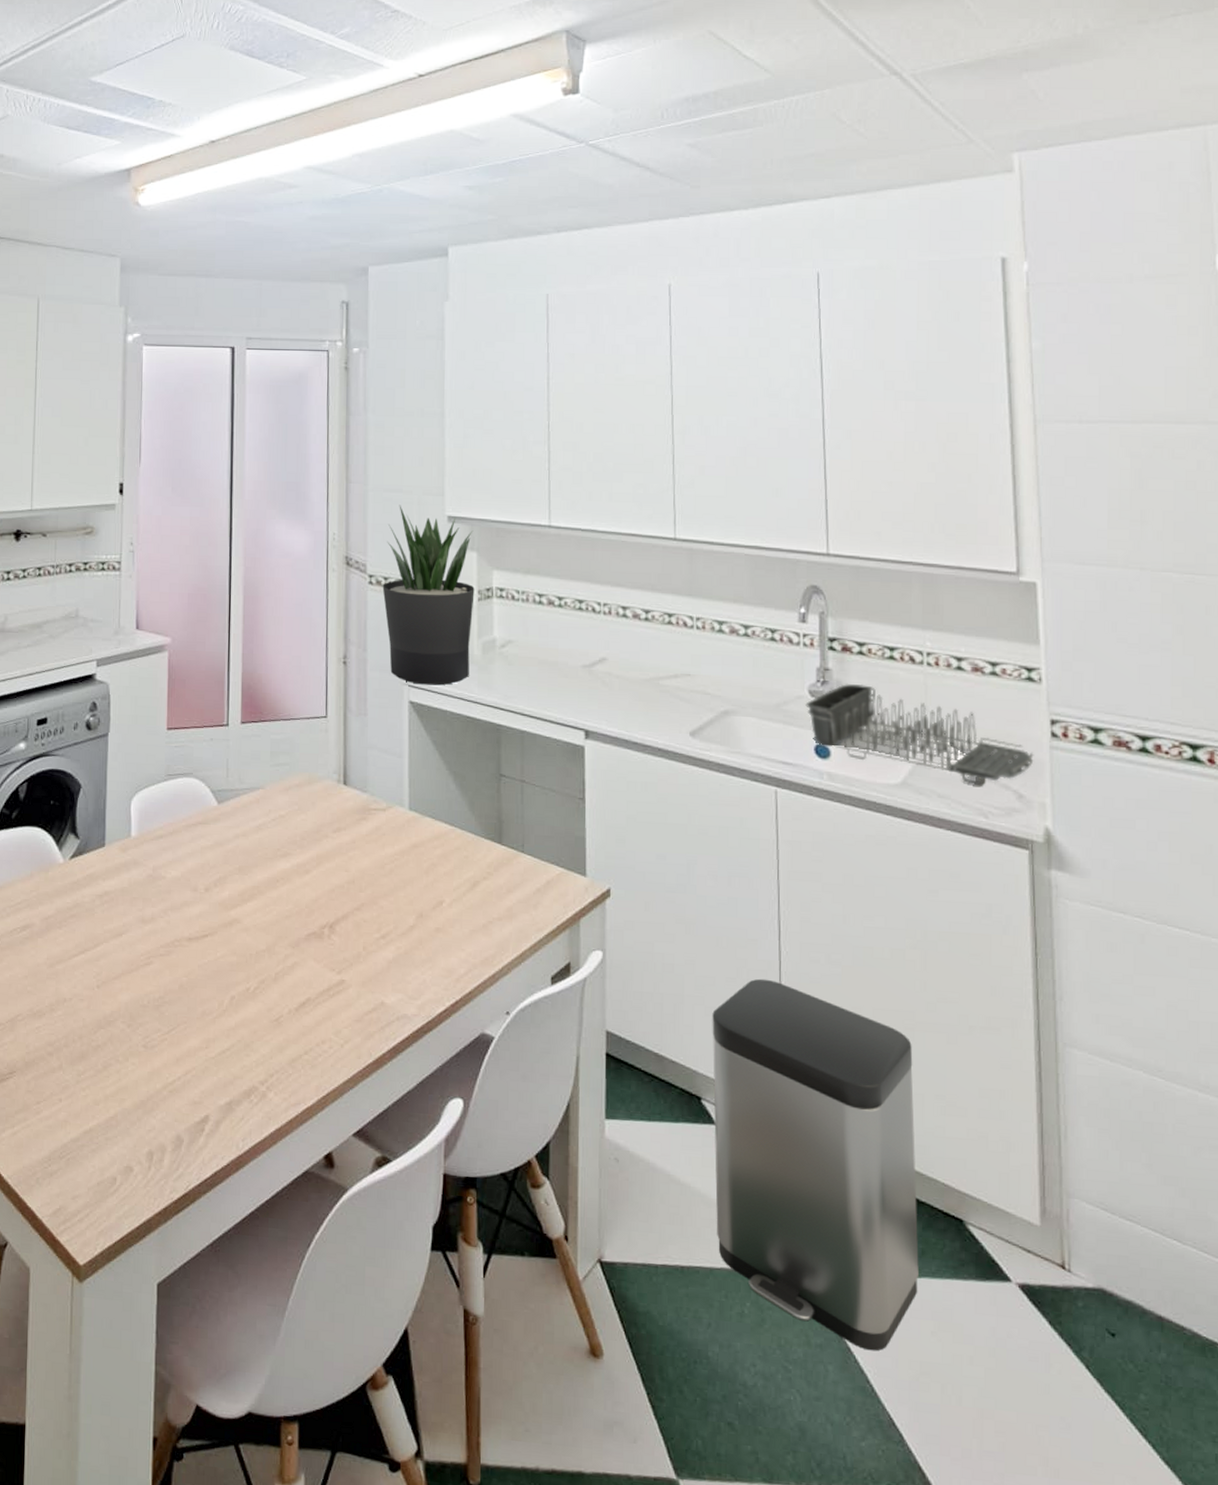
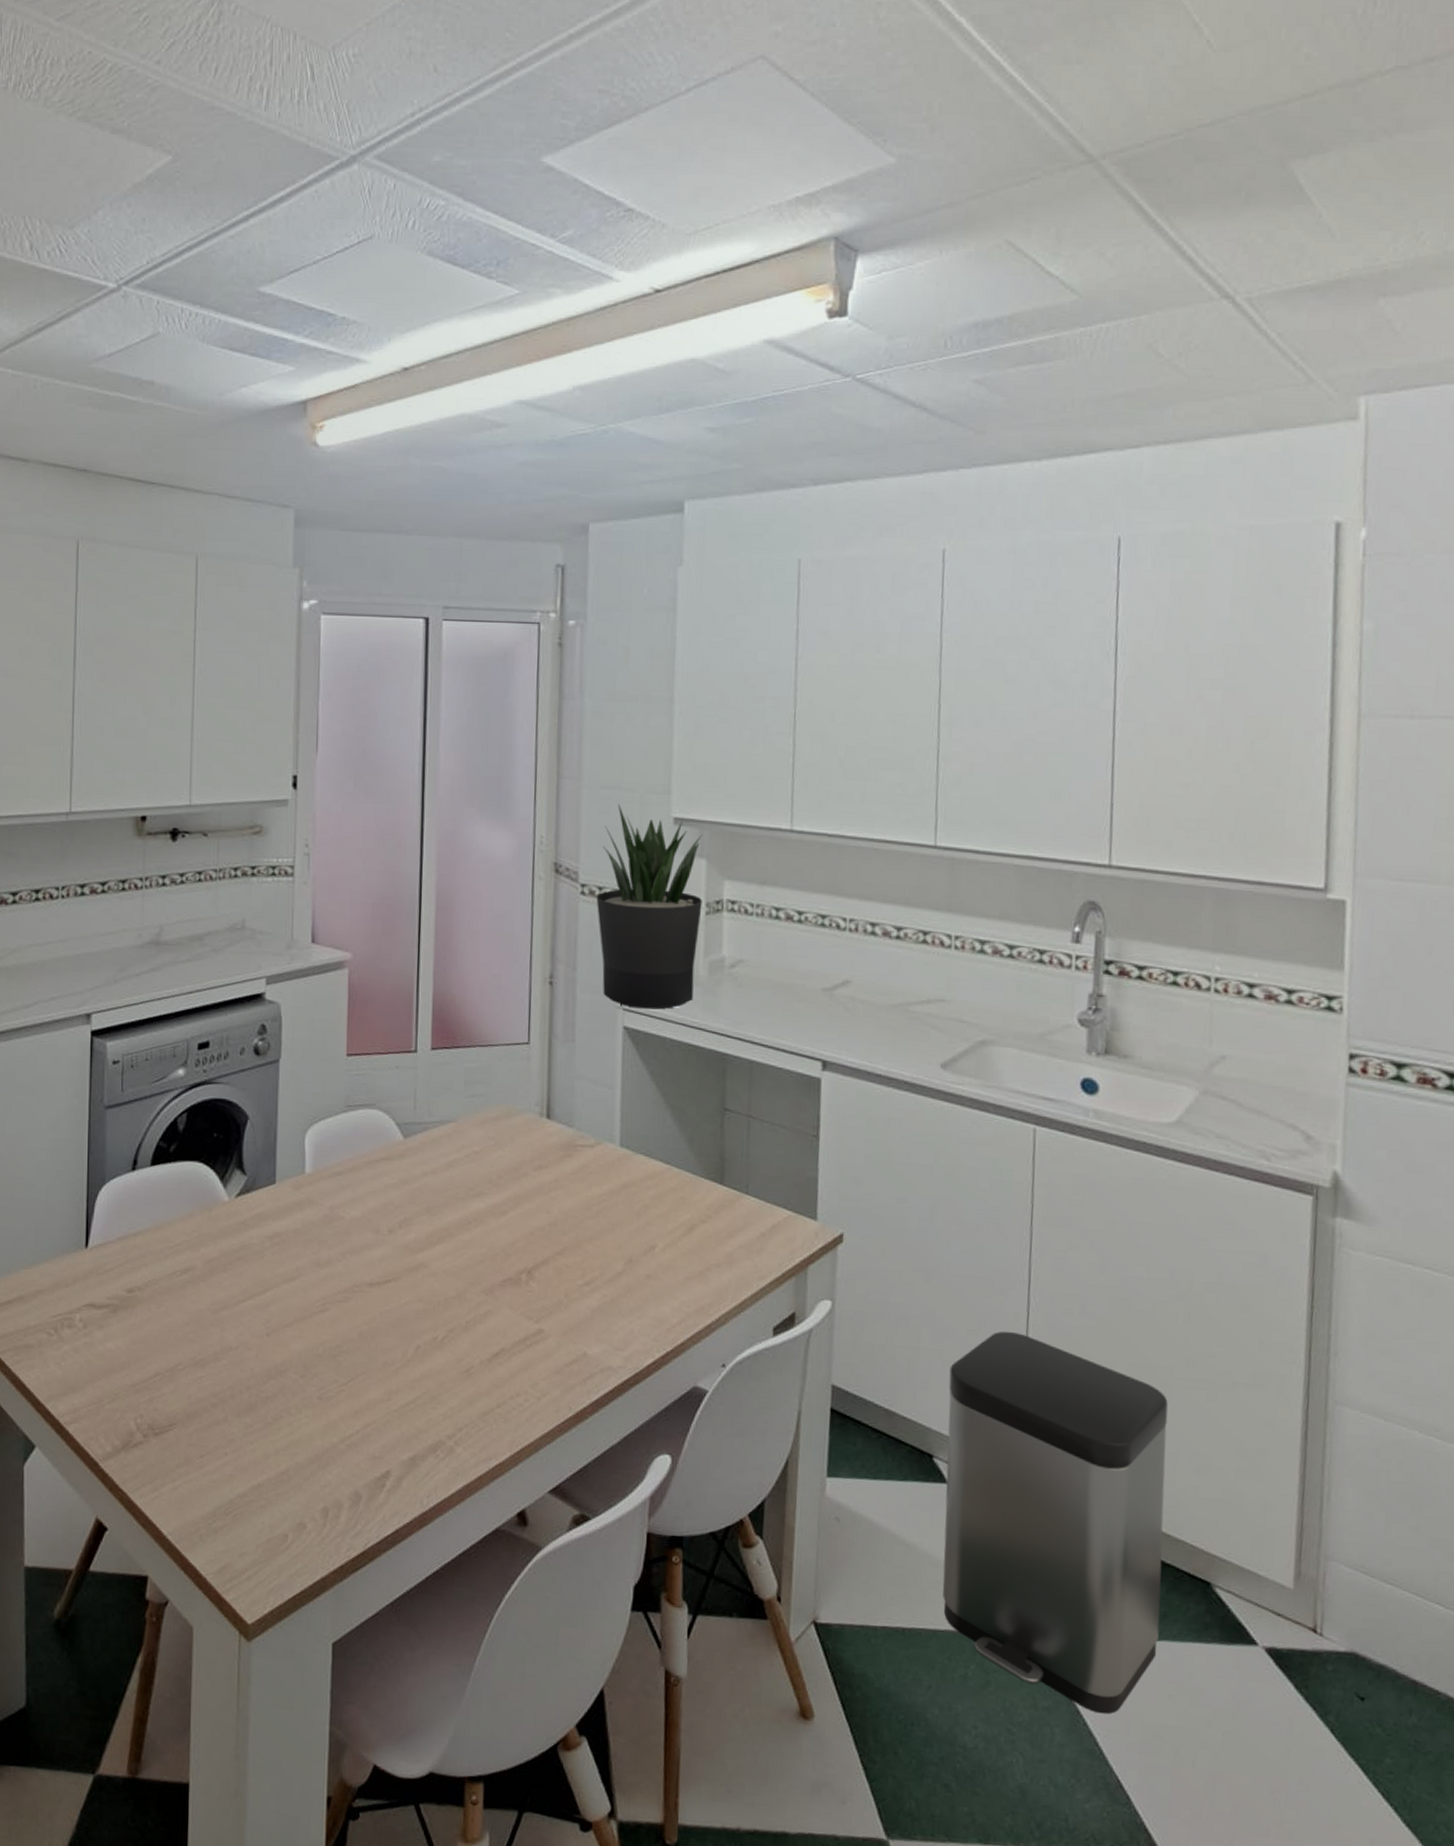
dish rack: present [805,683,1034,785] -> none [1074,1011,1328,1125]

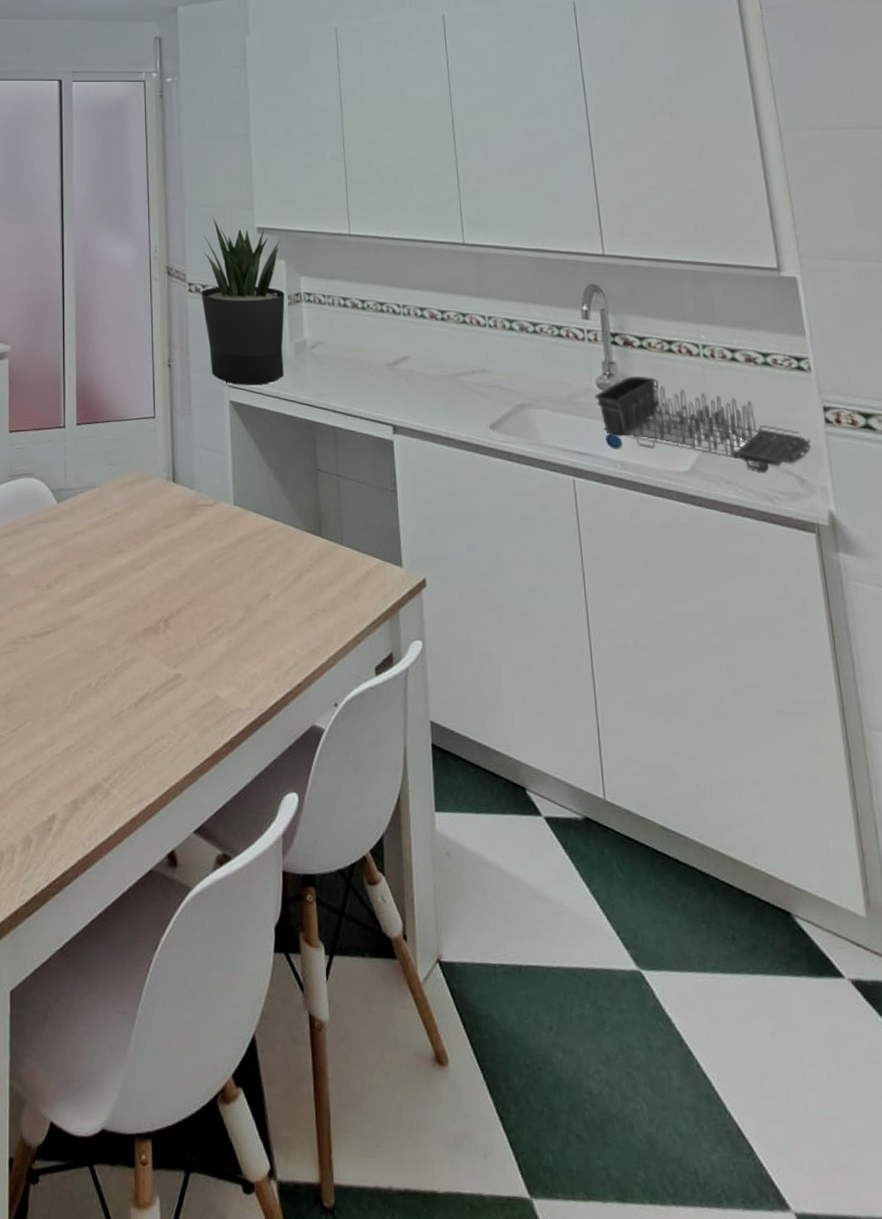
pedal bin: present [942,1331,1168,1714] -> none [530,666,752,1055]
dish rack: none [1074,1011,1328,1125] -> present [595,375,812,471]

